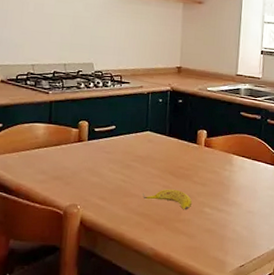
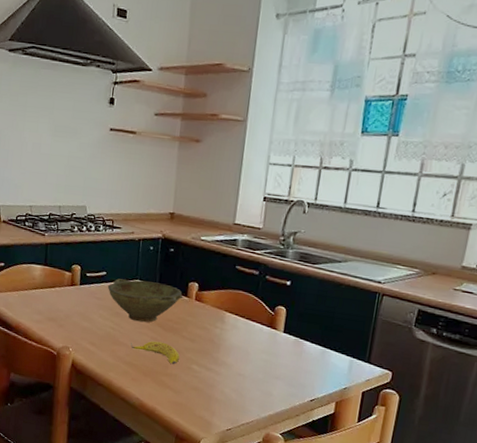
bowl: none [117,131,193,172] -> present [107,278,183,323]

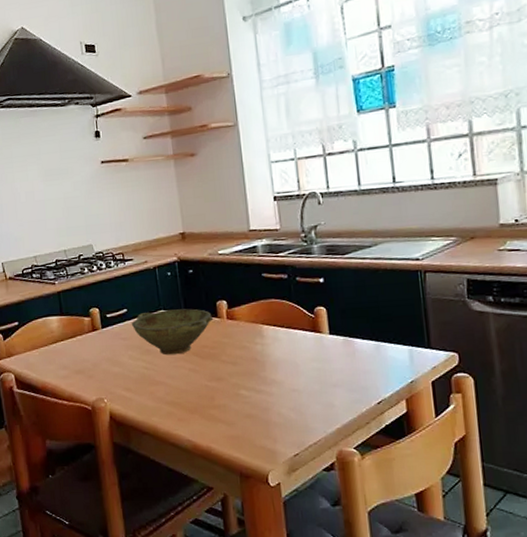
banana: present [131,341,180,365] -> none [169,372,226,395]

